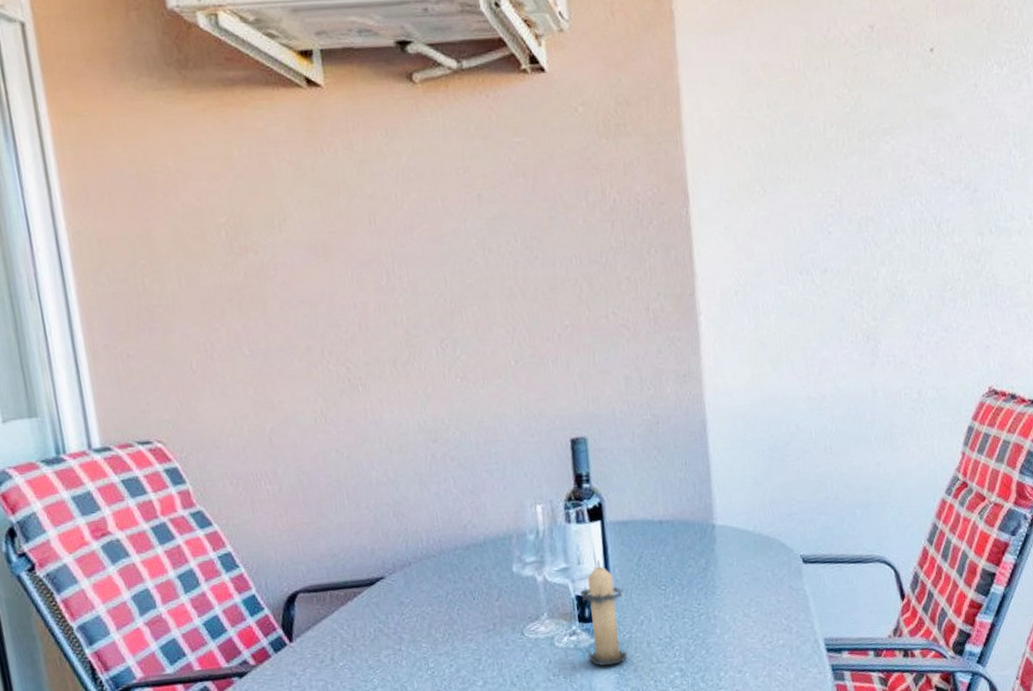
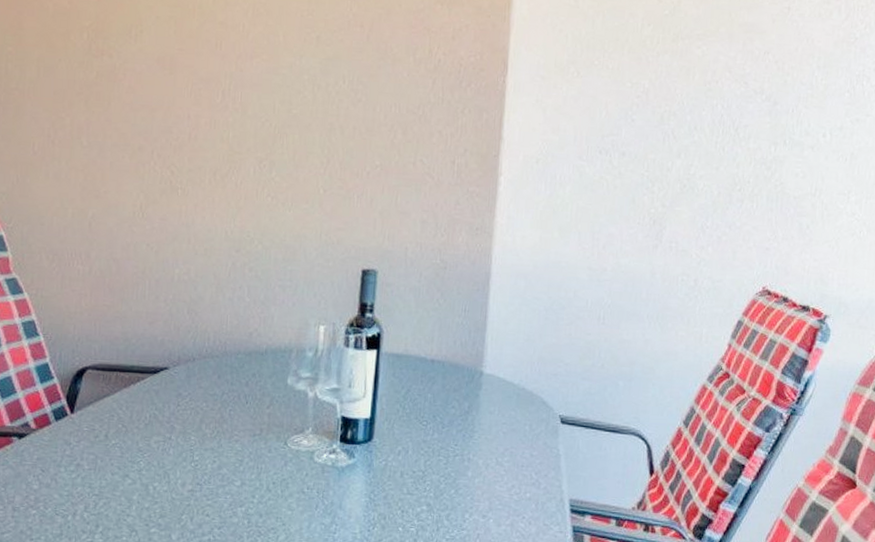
candle: present [580,560,627,666] -> none [342,386,387,489]

